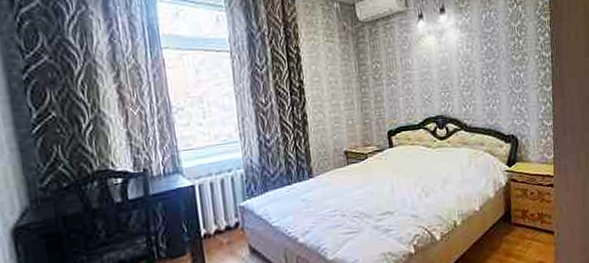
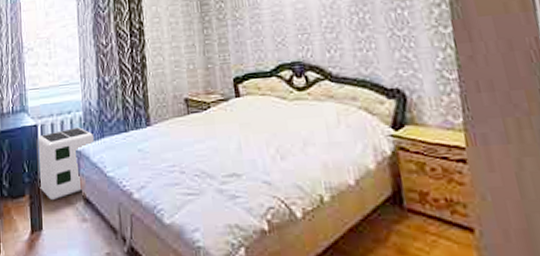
air purifier: none [194,184,257,255] -> present [36,127,94,200]

